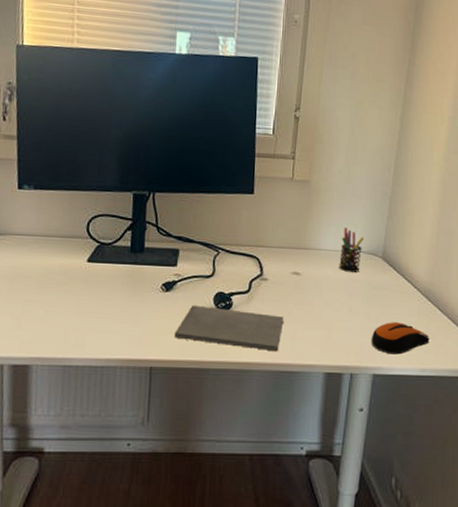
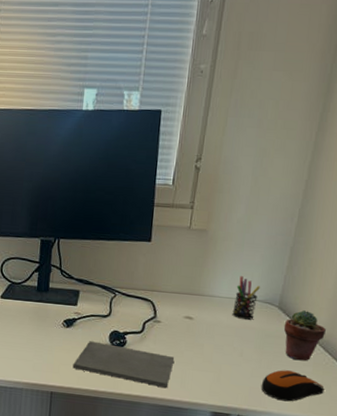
potted succulent: none [388,260,427,312] -> present [283,310,326,361]

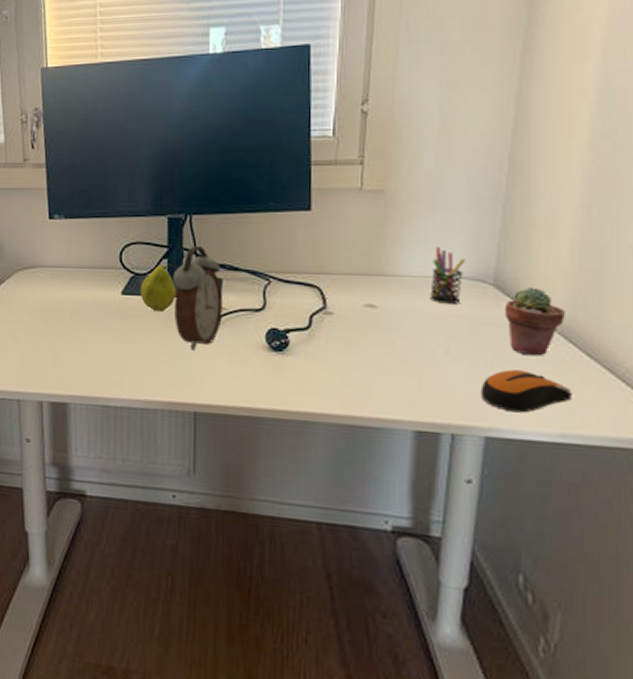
fruit: none [15,276,47,313] -> present [140,264,179,311]
alarm clock: none [40,263,79,345] -> present [173,246,224,351]
notepad: present [72,341,175,389] -> none [220,343,356,402]

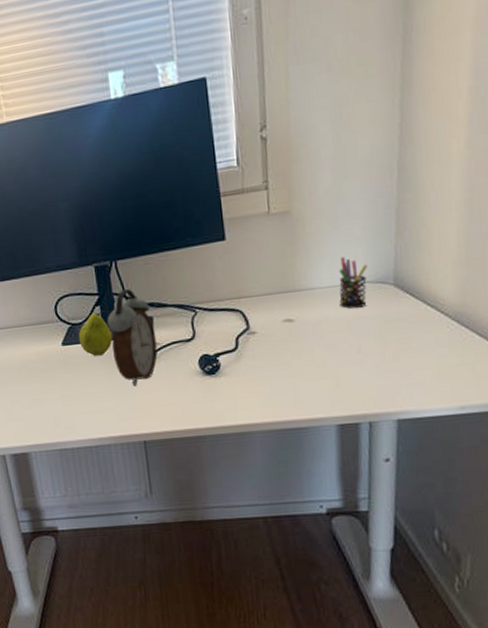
computer mouse: present [480,369,572,413] -> none [390,356,468,395]
potted succulent: present [504,287,565,356] -> none [404,281,457,343]

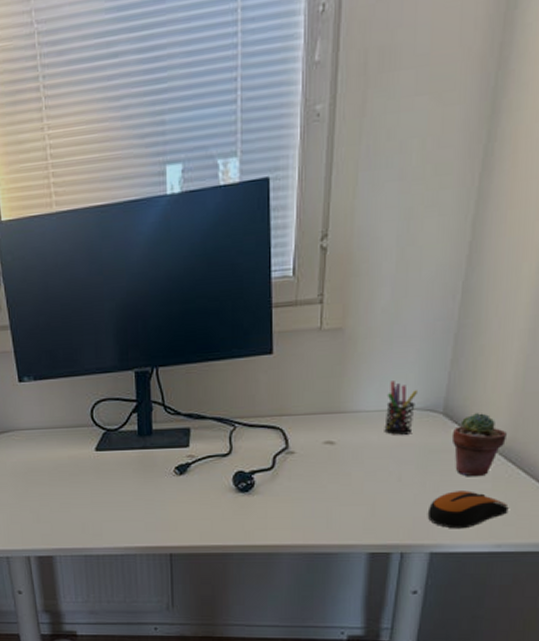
fruit: present [78,309,113,356] -> none [112,417,148,464]
alarm clock: present [107,289,158,387] -> none [143,398,193,498]
computer mouse: none [390,356,468,395] -> present [427,490,509,529]
potted succulent: none [404,281,457,343] -> present [451,413,507,477]

